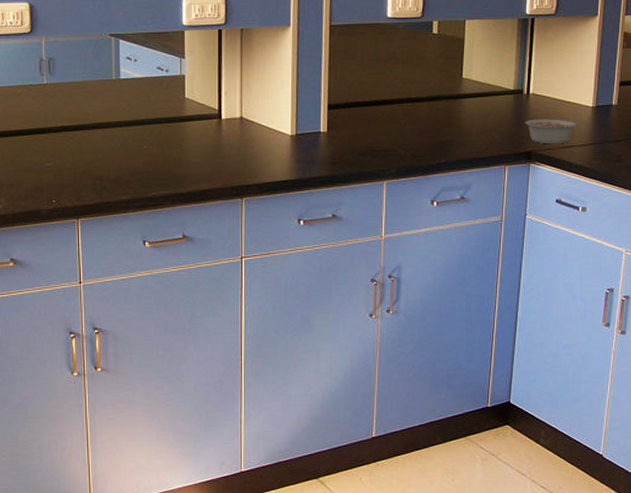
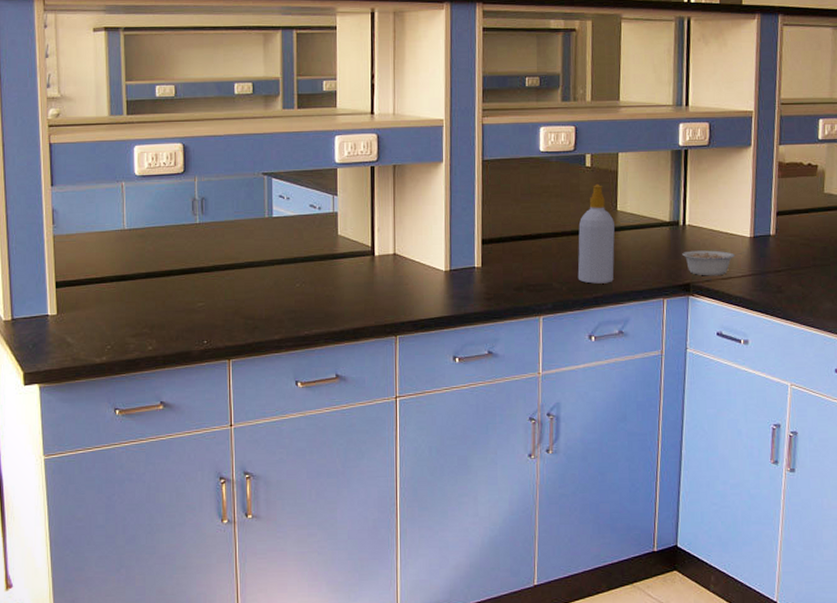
soap bottle: none [421,51,459,150] -> present [577,183,615,284]

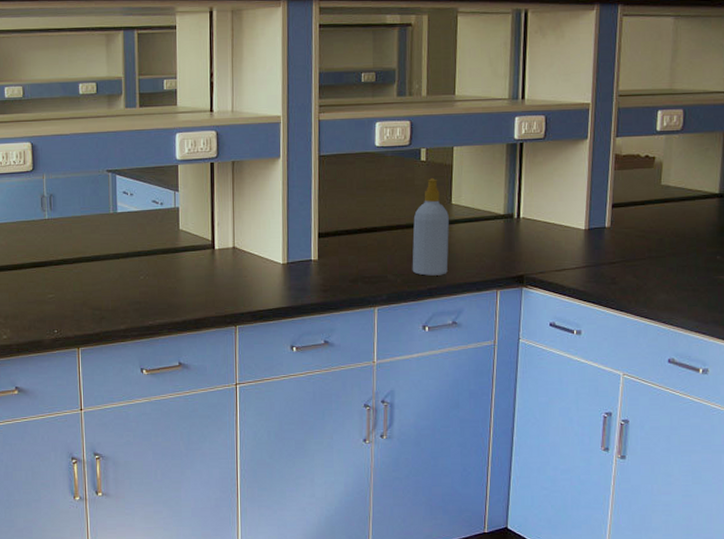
legume: present [682,250,745,276] -> none [516,242,580,268]

